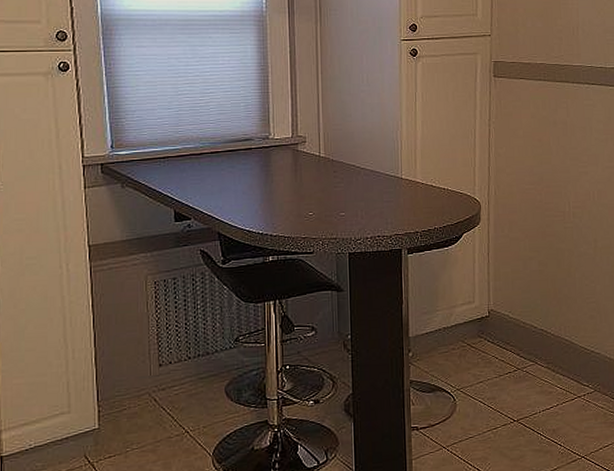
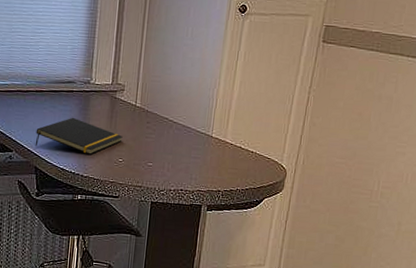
notepad: none [215,175,310,212] -> present [35,117,123,155]

